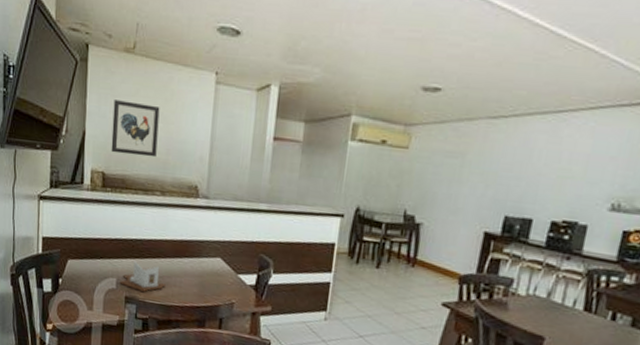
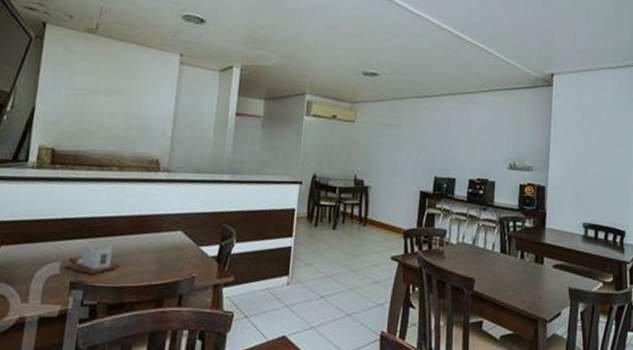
wall art: present [111,100,160,158] -> none [64,76,122,133]

